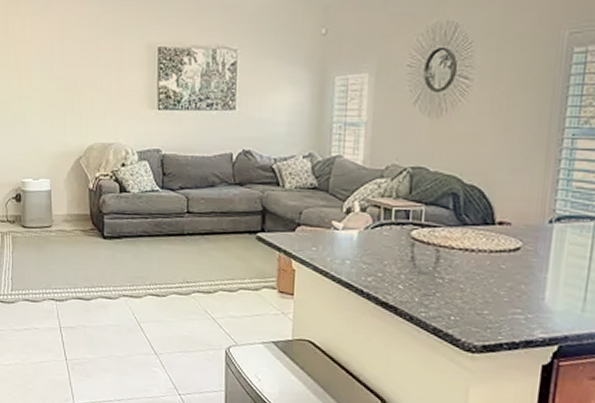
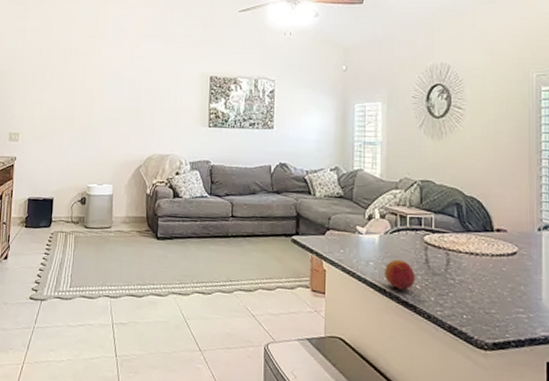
fruit: none [362,256,399,290] -> present [384,259,416,290]

